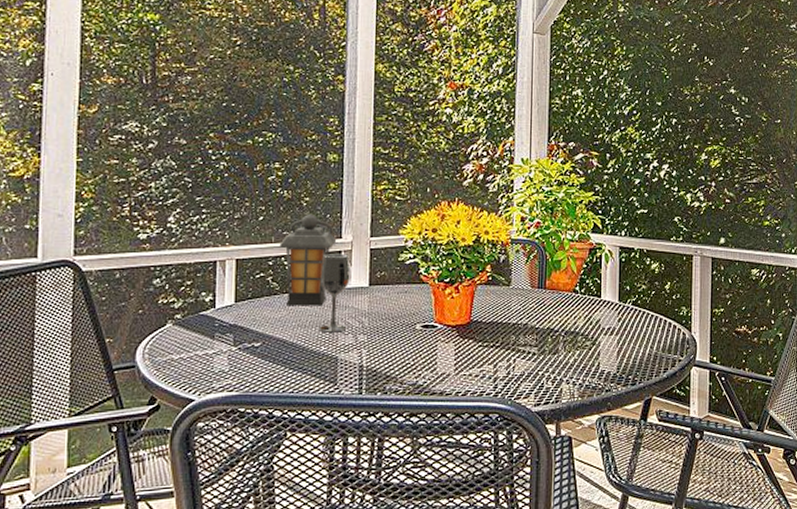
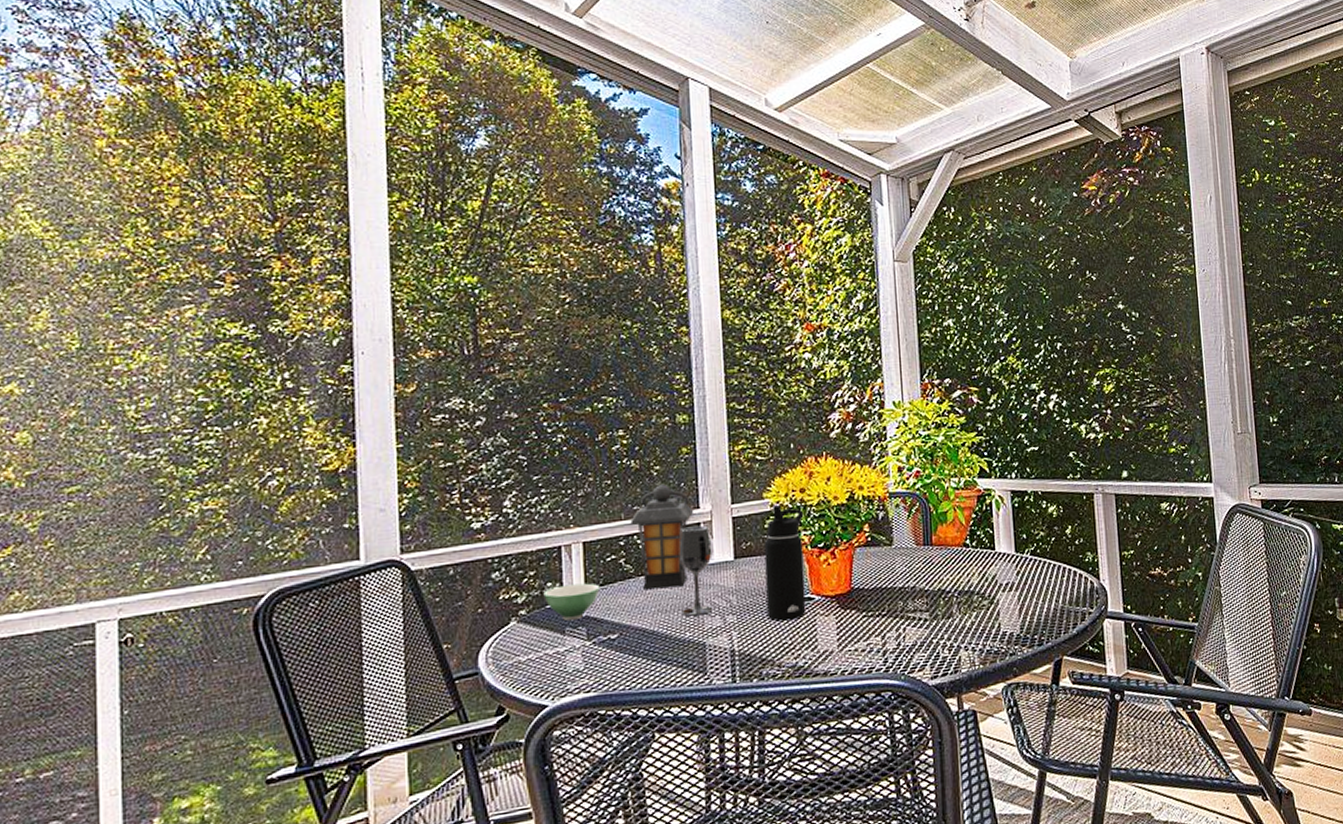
bowl: none [198,295,248,328] -> present [543,583,600,622]
water bottle: none [395,242,434,344] -> present [764,505,806,621]

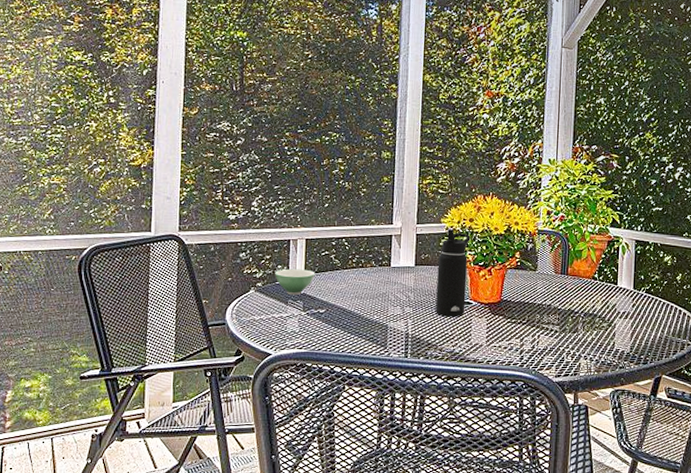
lantern: present [630,484,693,590] -> none [341,203,388,281]
wine glass: present [678,525,714,617] -> none [372,237,399,304]

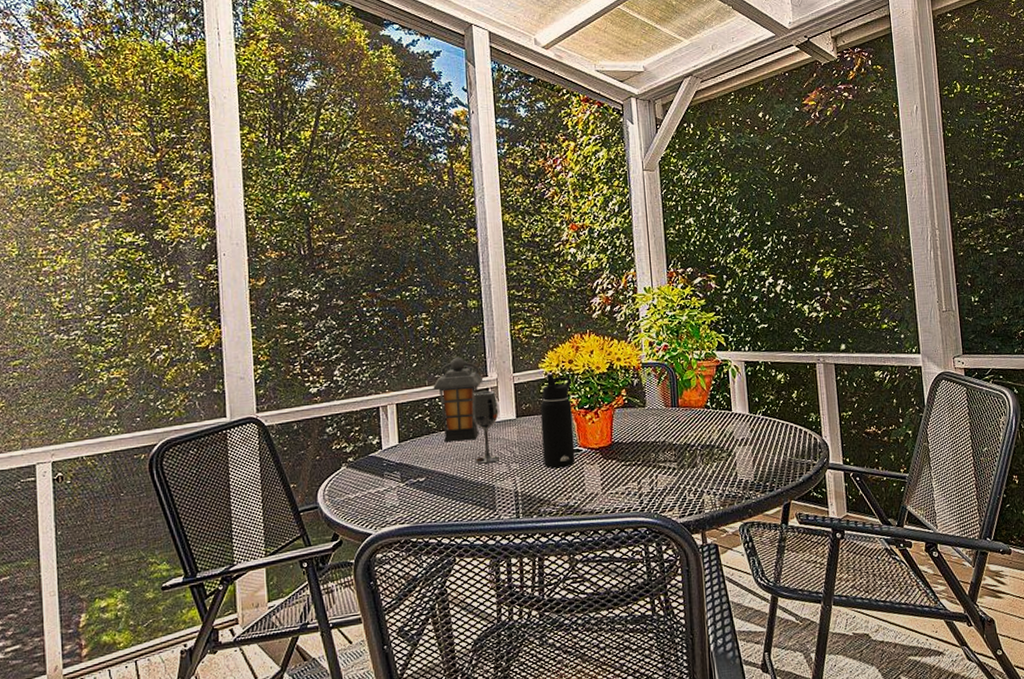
bowl: present [275,268,315,296] -> none [366,436,410,467]
lantern: none [341,203,388,281] -> present [433,357,483,442]
wine glass: none [372,237,399,304] -> present [471,390,501,464]

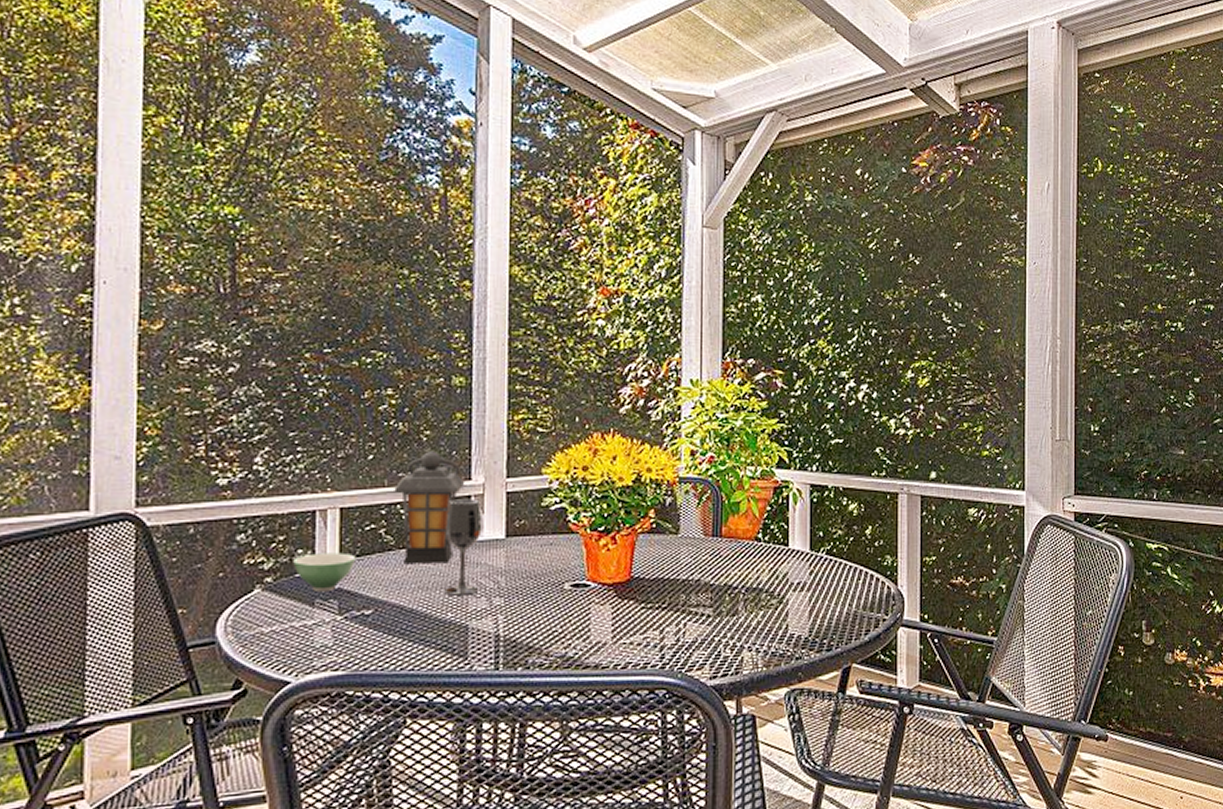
bowl: none [366,436,410,467] -> present [293,552,356,593]
water bottle: present [540,374,575,469] -> none [538,483,585,607]

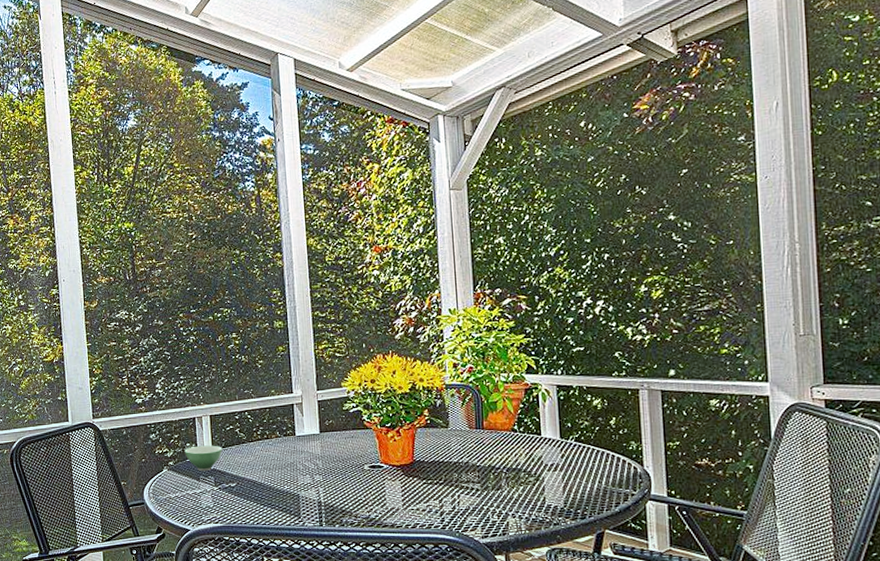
lantern: present [394,452,464,565] -> none [242,374,288,453]
wine glass: present [444,499,482,596] -> none [278,406,305,474]

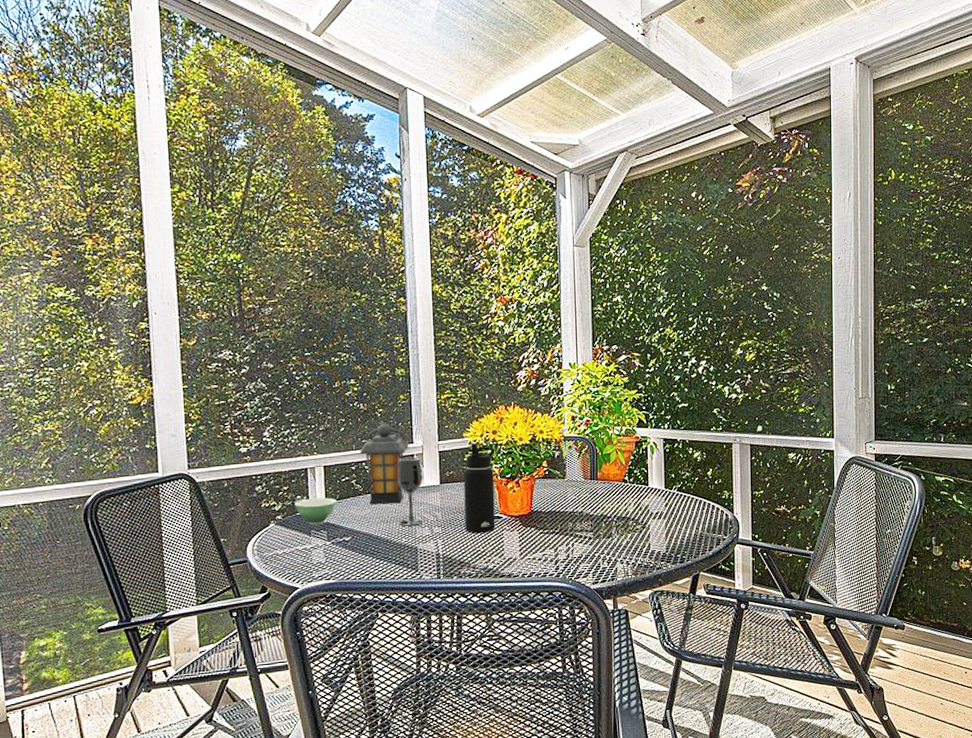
lantern: none [242,374,288,453] -> present [360,424,408,505]
wine glass: none [278,406,305,474] -> present [397,457,424,526]
water bottle: none [342,392,377,483] -> present [463,443,496,534]

